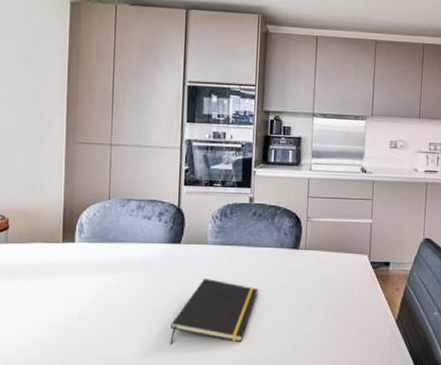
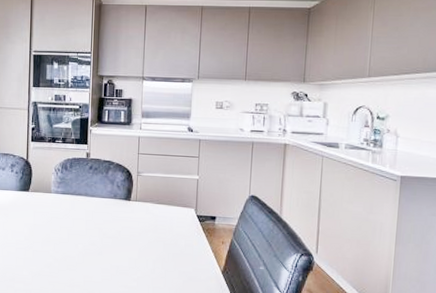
notepad: present [170,278,258,345] -> none [21,222,94,280]

